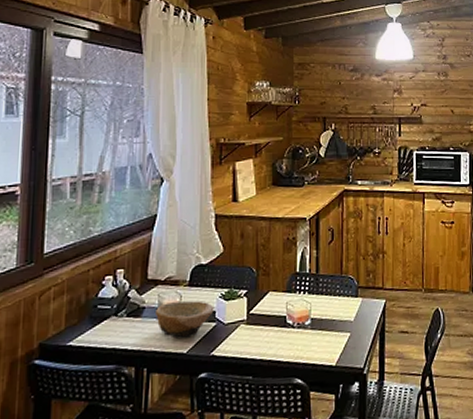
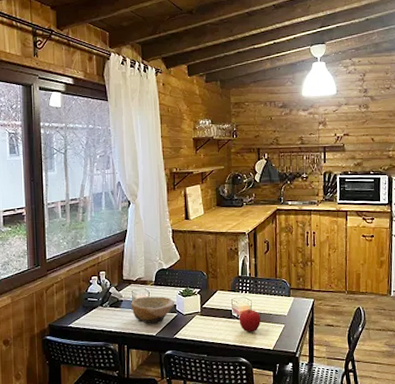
fruit: none [295,314,321,345] -> present [239,309,261,333]

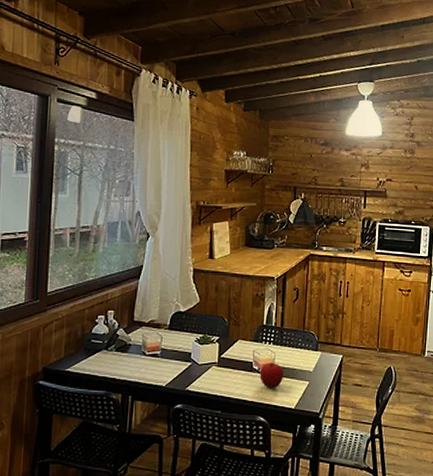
bowl: present [130,296,175,324] -> none [139,342,190,373]

